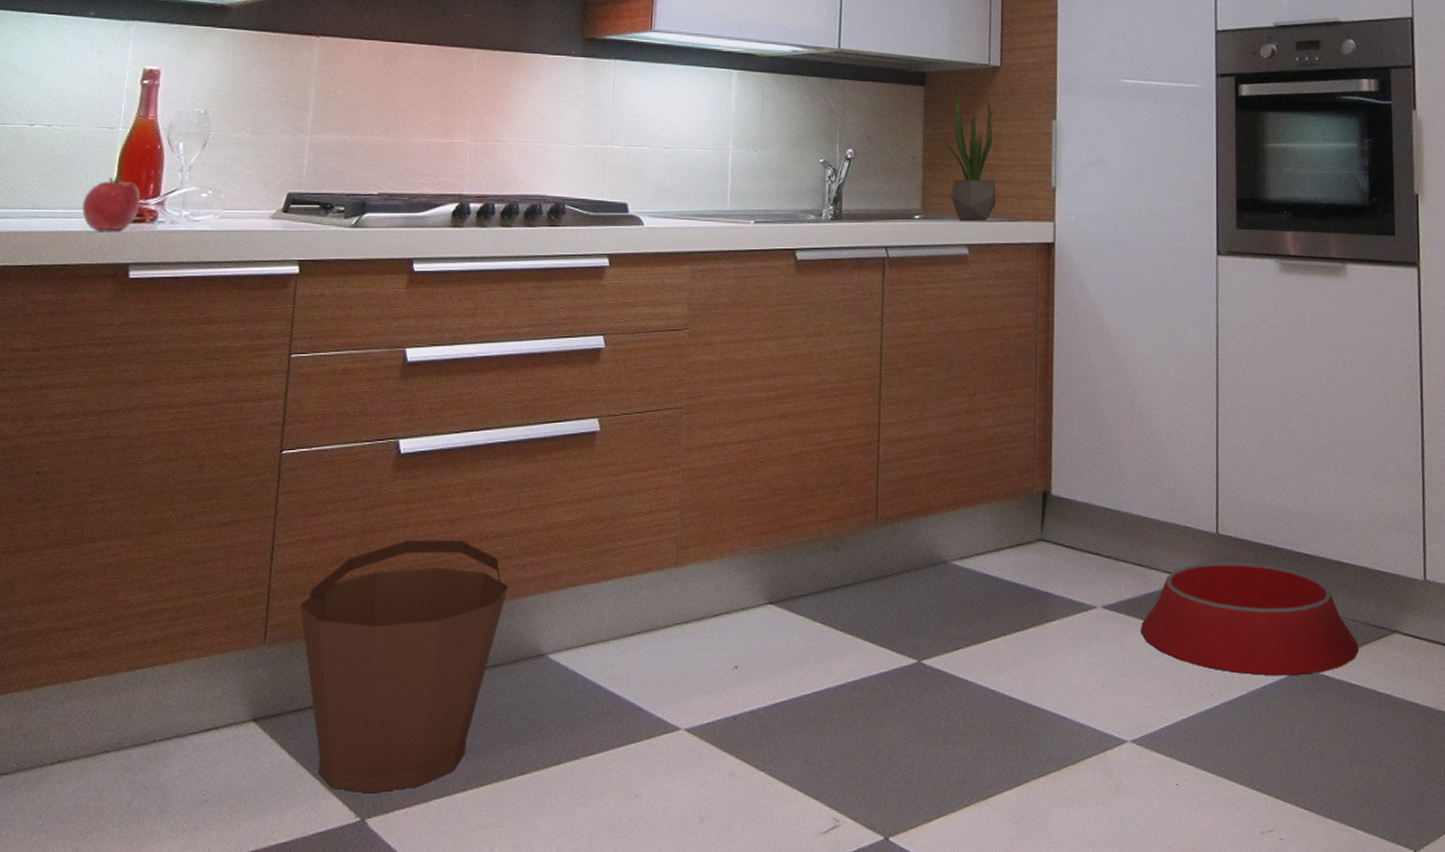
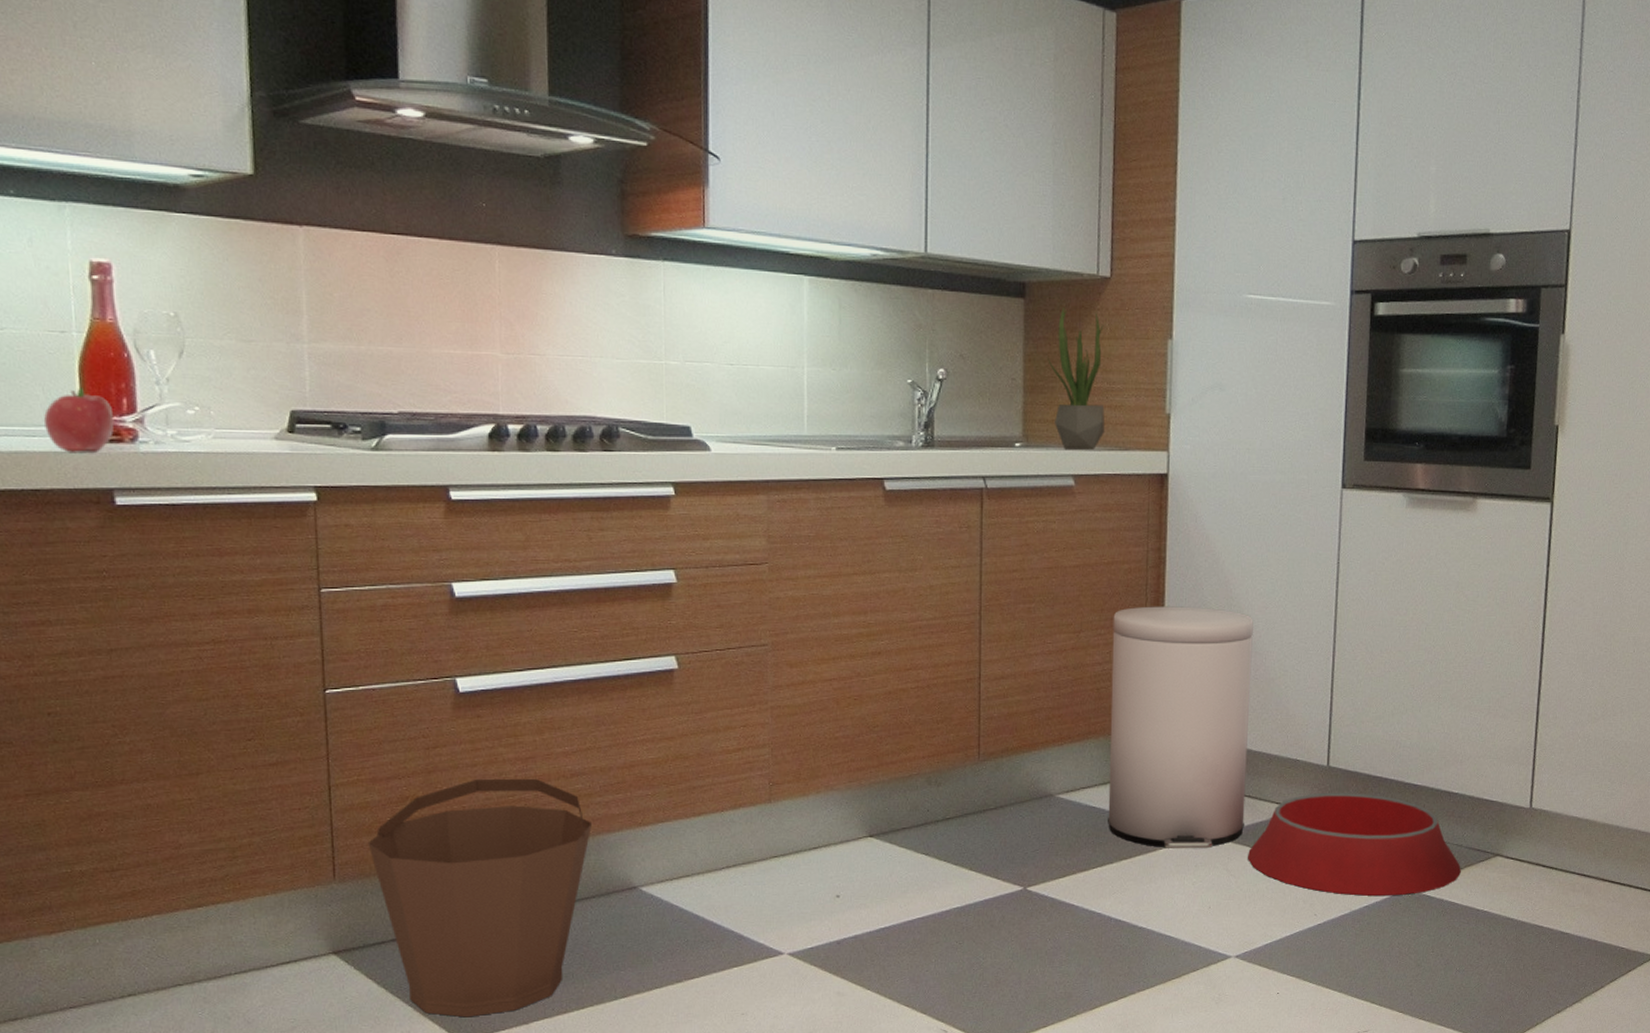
pedal bin: none [1001,370,1138,621] -> present [1108,606,1253,850]

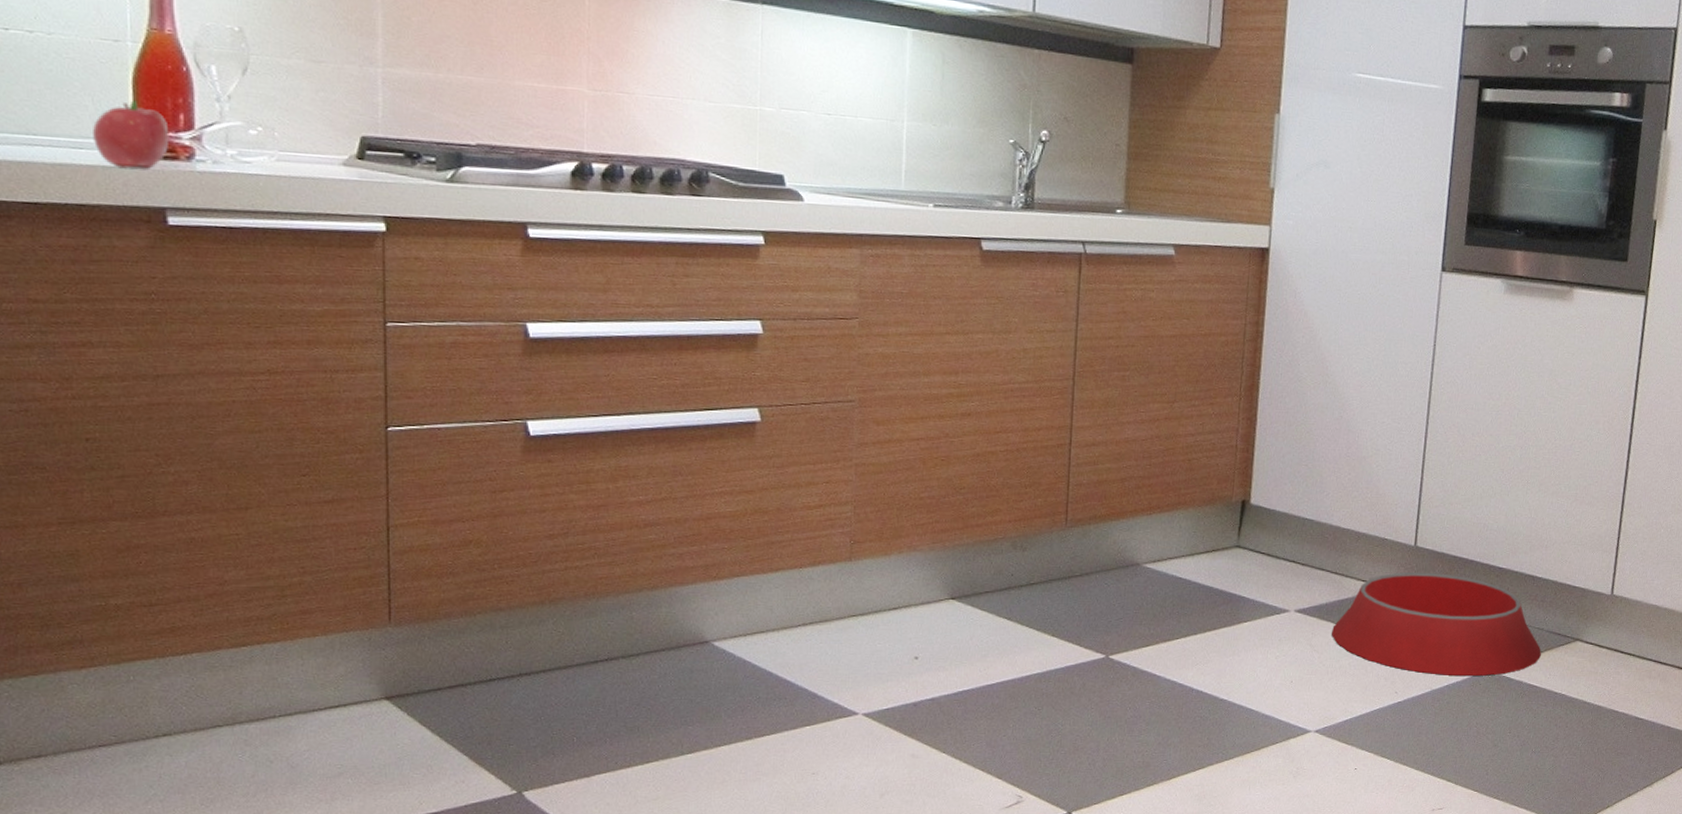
bucket: present [367,778,593,1018] -> none [426,525,665,769]
potted plant: present [1048,306,1105,451] -> none [1153,75,1211,221]
pedal bin: present [1108,606,1253,850] -> none [1193,379,1348,624]

